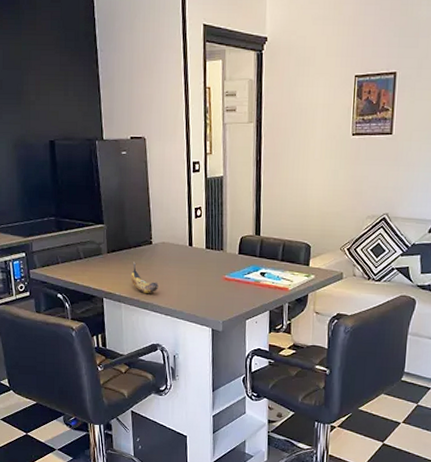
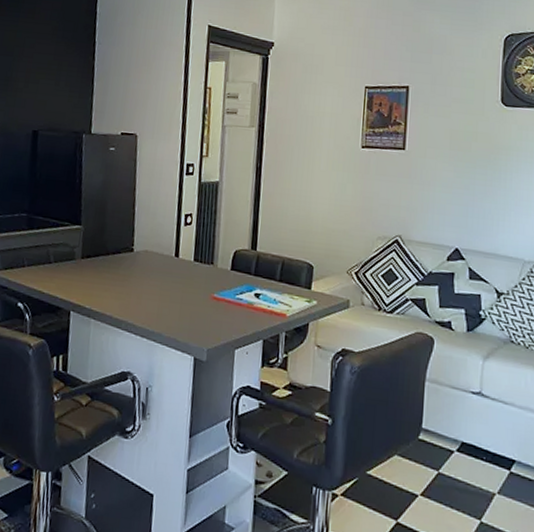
banana: present [131,262,159,293] -> none [105,271,137,310]

